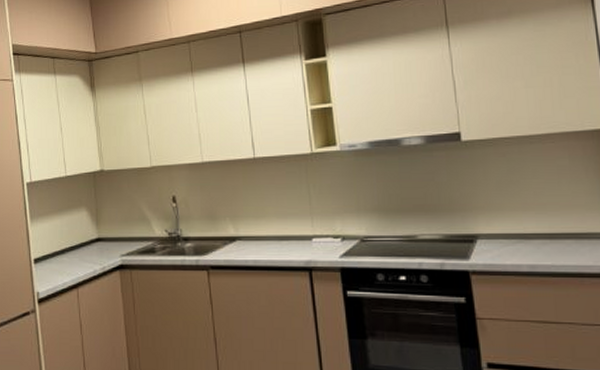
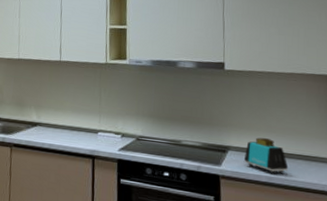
toaster: none [498,219,555,261] -> present [244,137,289,174]

